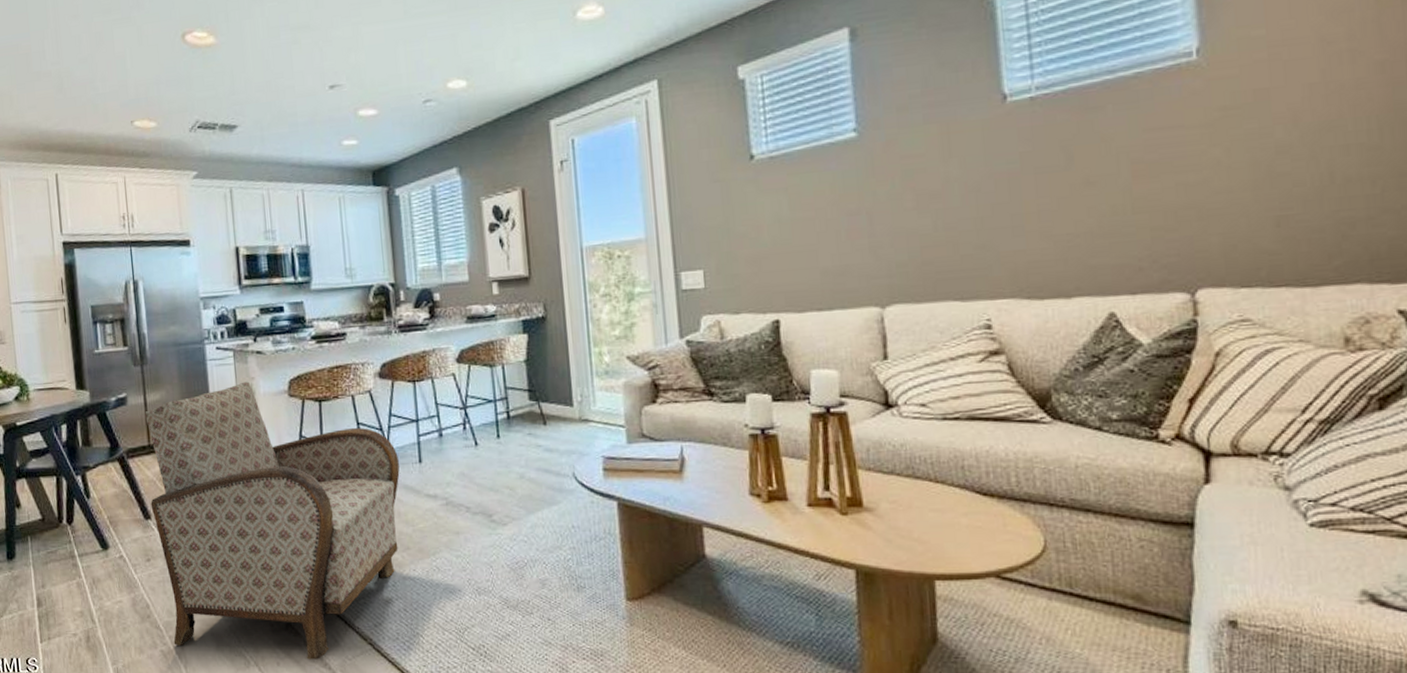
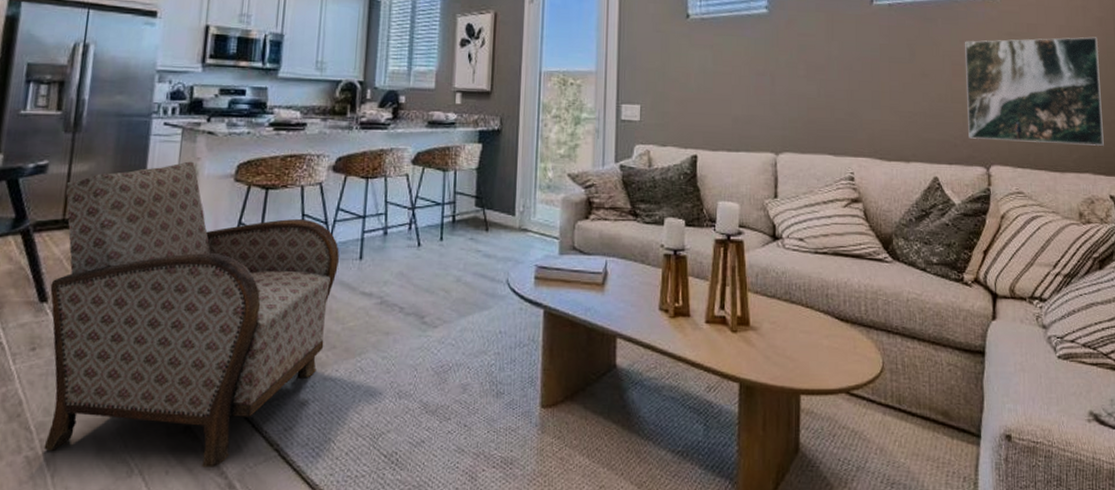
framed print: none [1151,90,1388,258] -> present [965,37,1104,147]

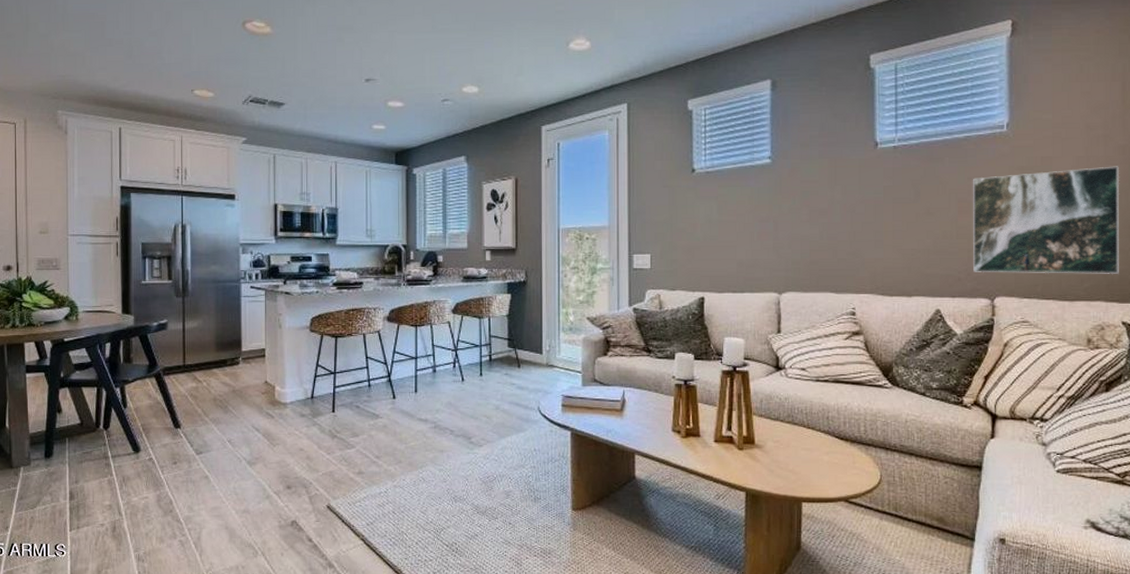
armchair: present [43,161,339,468] -> none [181,317,398,551]

